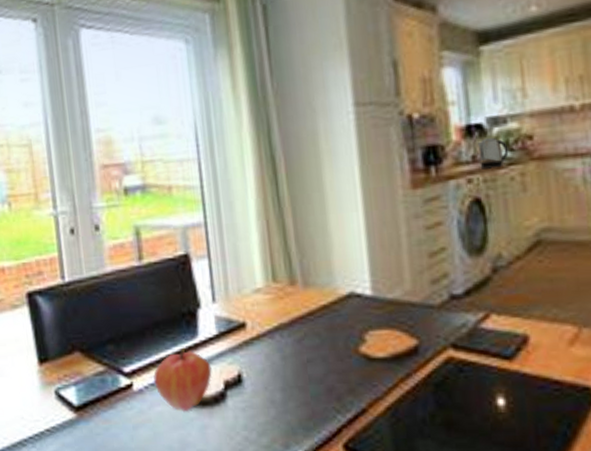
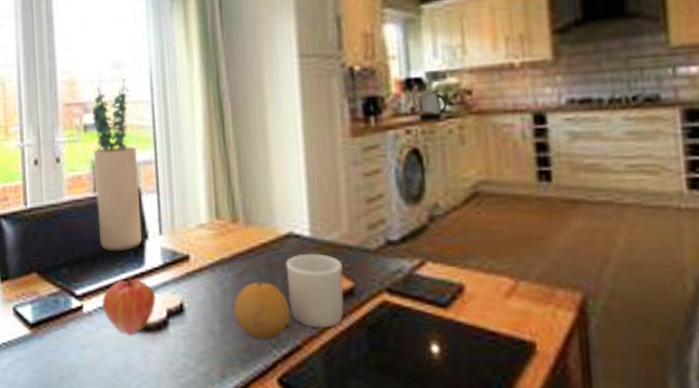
vase: none [132,136,194,324] -> present [92,79,143,252]
fruit: none [295,345,354,406] -> present [234,282,290,340]
mug: none [347,312,409,390] -> present [285,253,344,328]

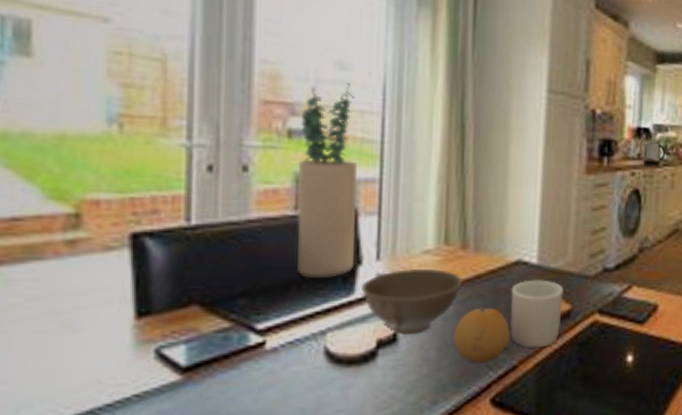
fruit: present [102,275,156,336] -> none [293,304,365,371]
bowl: none [150,242,236,306] -> present [361,268,462,334]

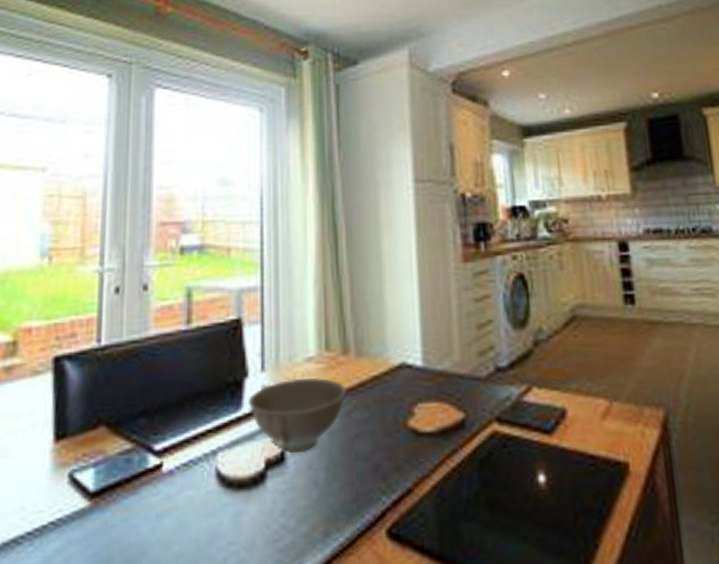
vase: present [296,83,357,279] -> none [188,197,242,395]
fruit: present [454,307,510,363] -> none [342,419,401,486]
mug: present [510,280,564,348] -> none [397,384,456,467]
kettle: present [642,140,666,167] -> none [521,218,548,248]

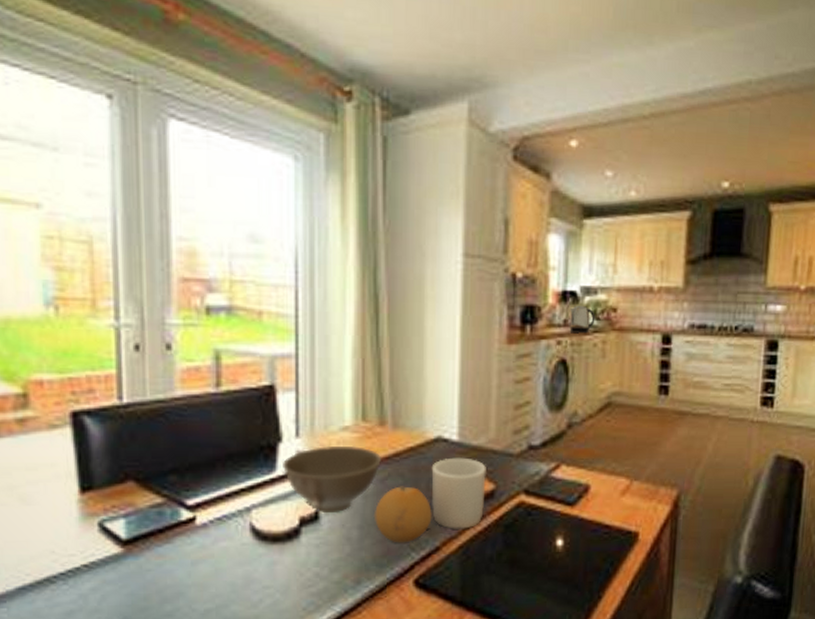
fruit: none [342,419,401,486] -> present [375,486,432,543]
mug: none [397,384,456,467] -> present [431,457,486,529]
kettle: none [521,218,548,248] -> present [569,305,596,334]

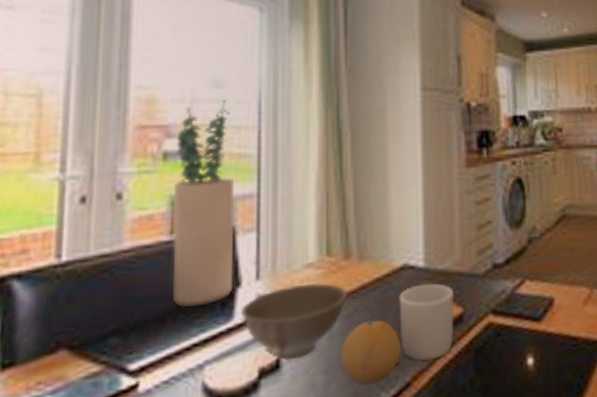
vase: none [217,256,275,456] -> present [172,100,234,308]
kettle: present [569,305,596,334] -> none [521,127,544,154]

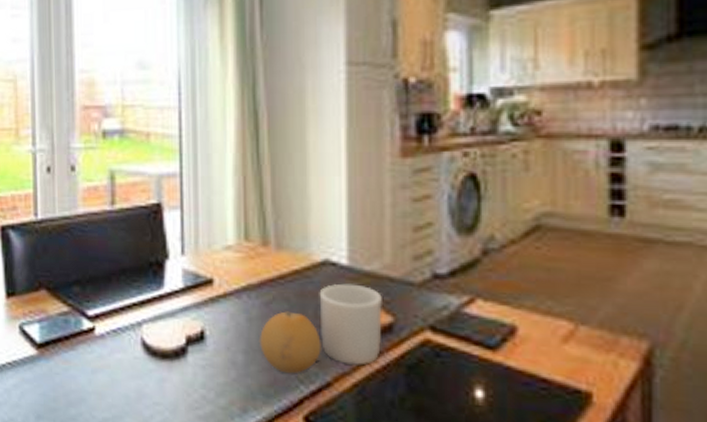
vase: present [172,100,234,308] -> none [112,81,163,272]
bowl: present [241,282,347,360] -> none [170,265,265,334]

